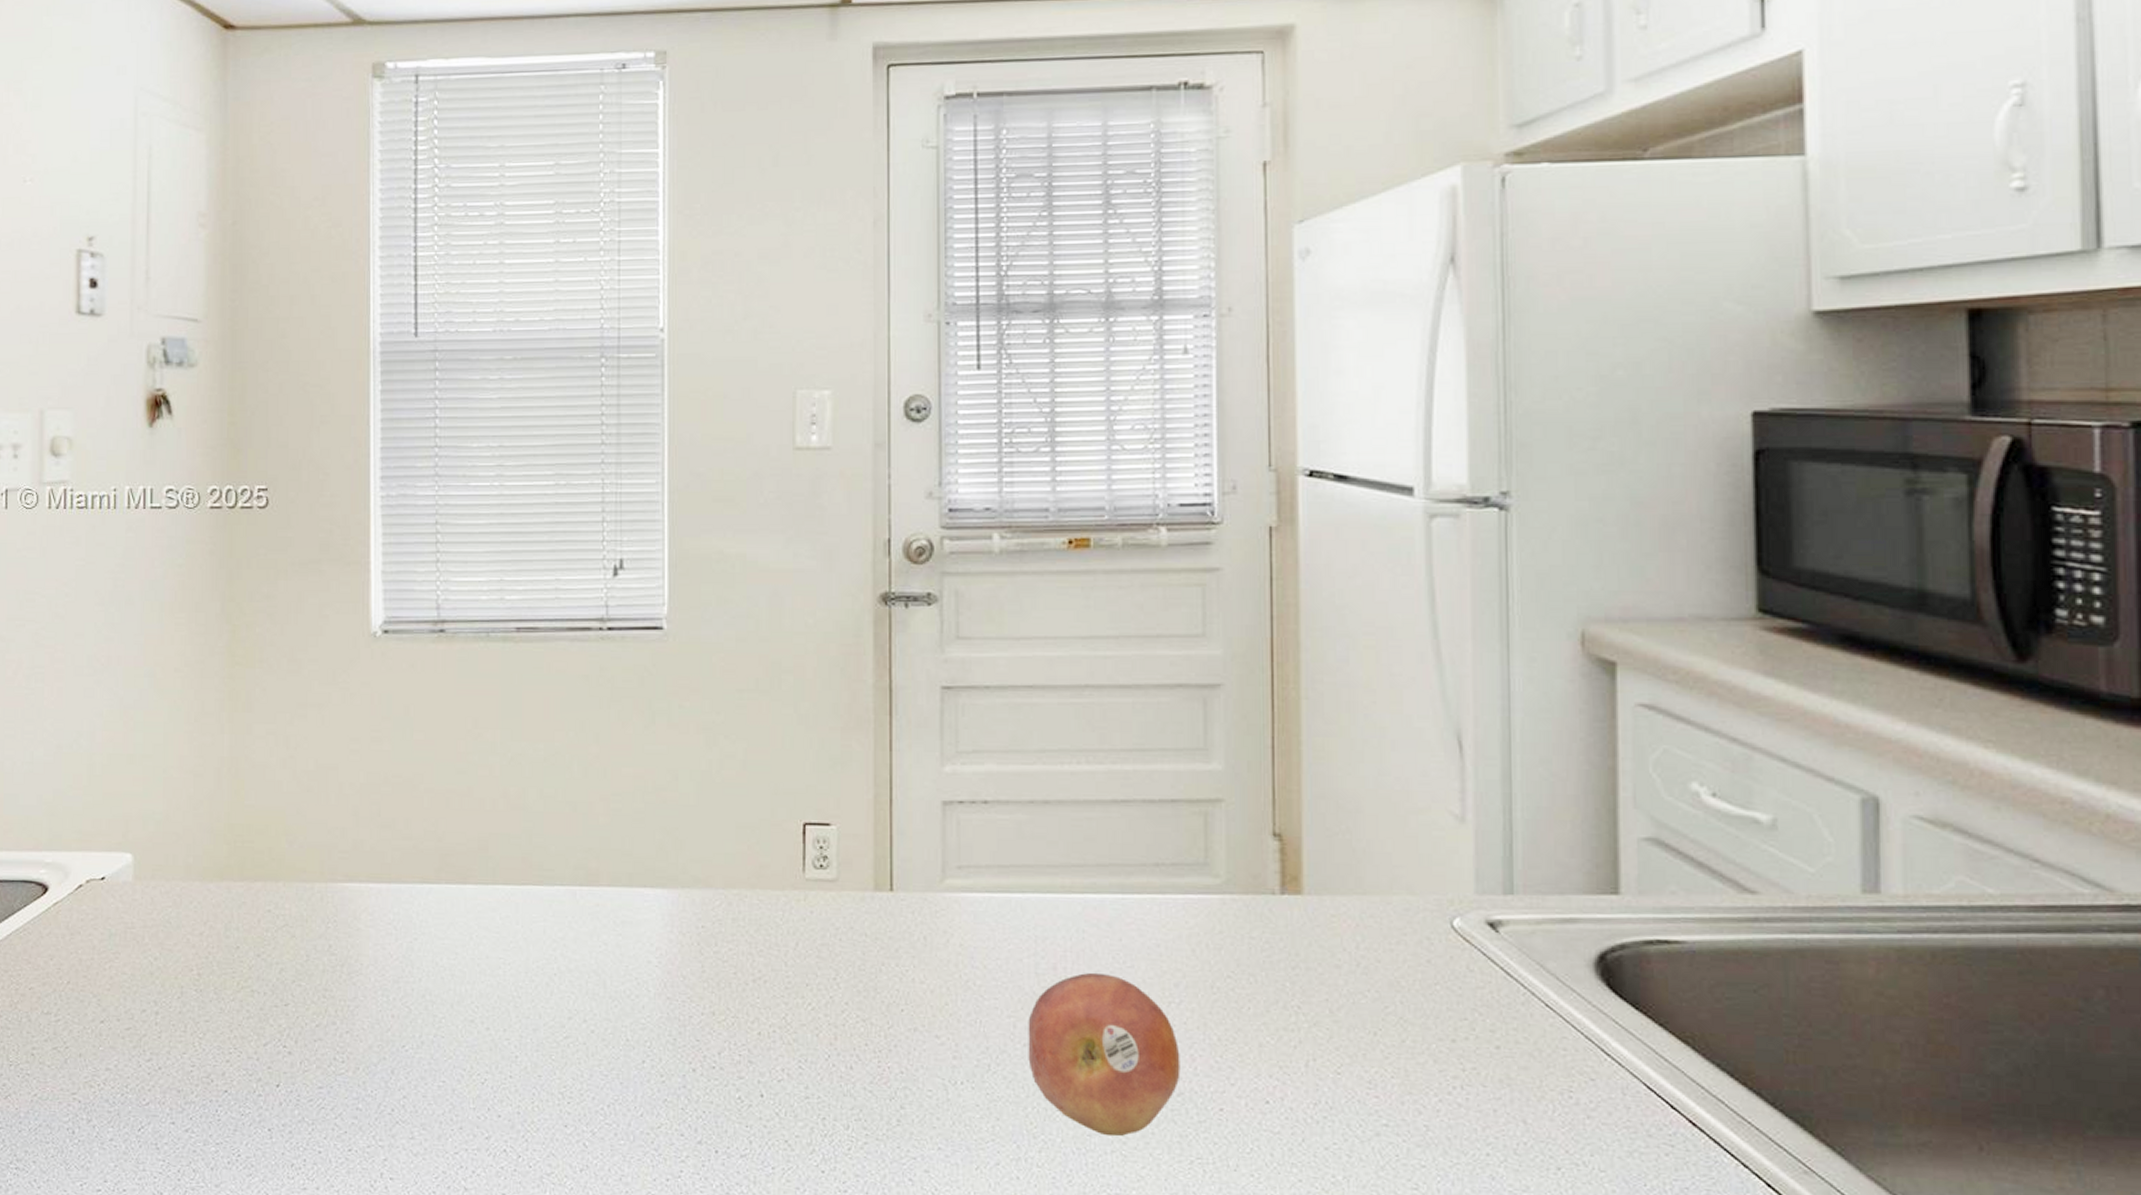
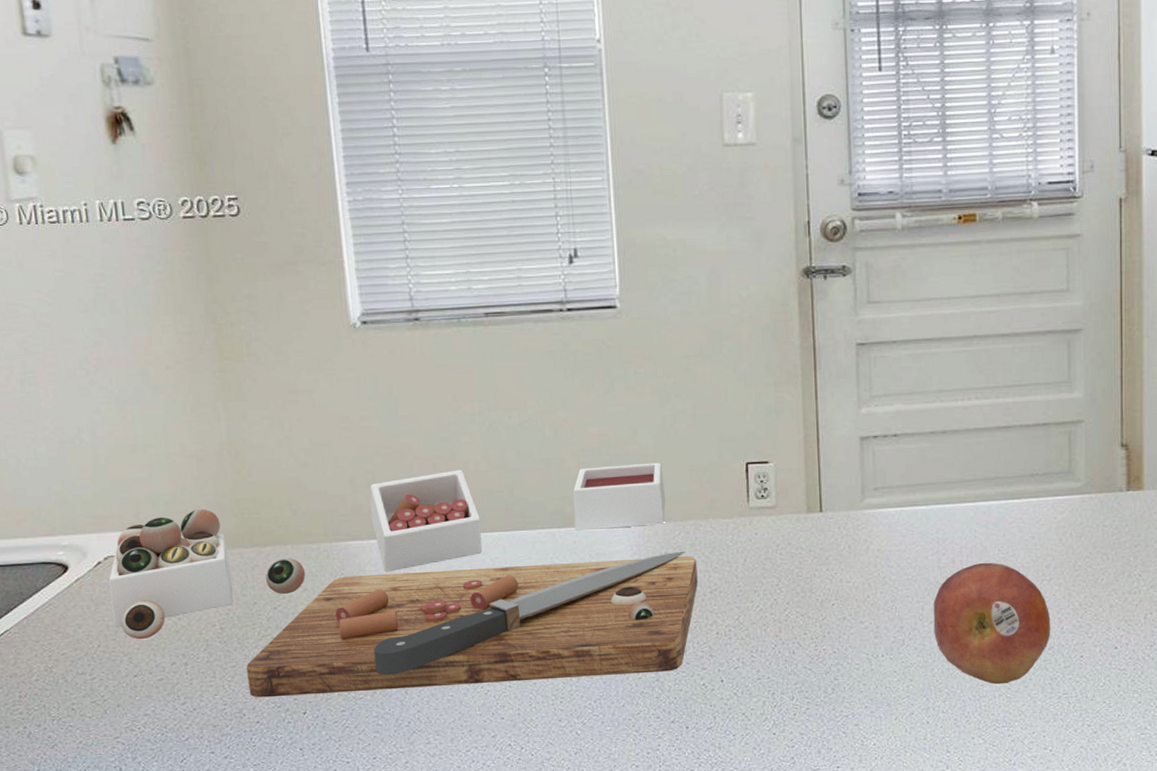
cutting board: none [87,807,739,1077] -> present [108,462,698,698]

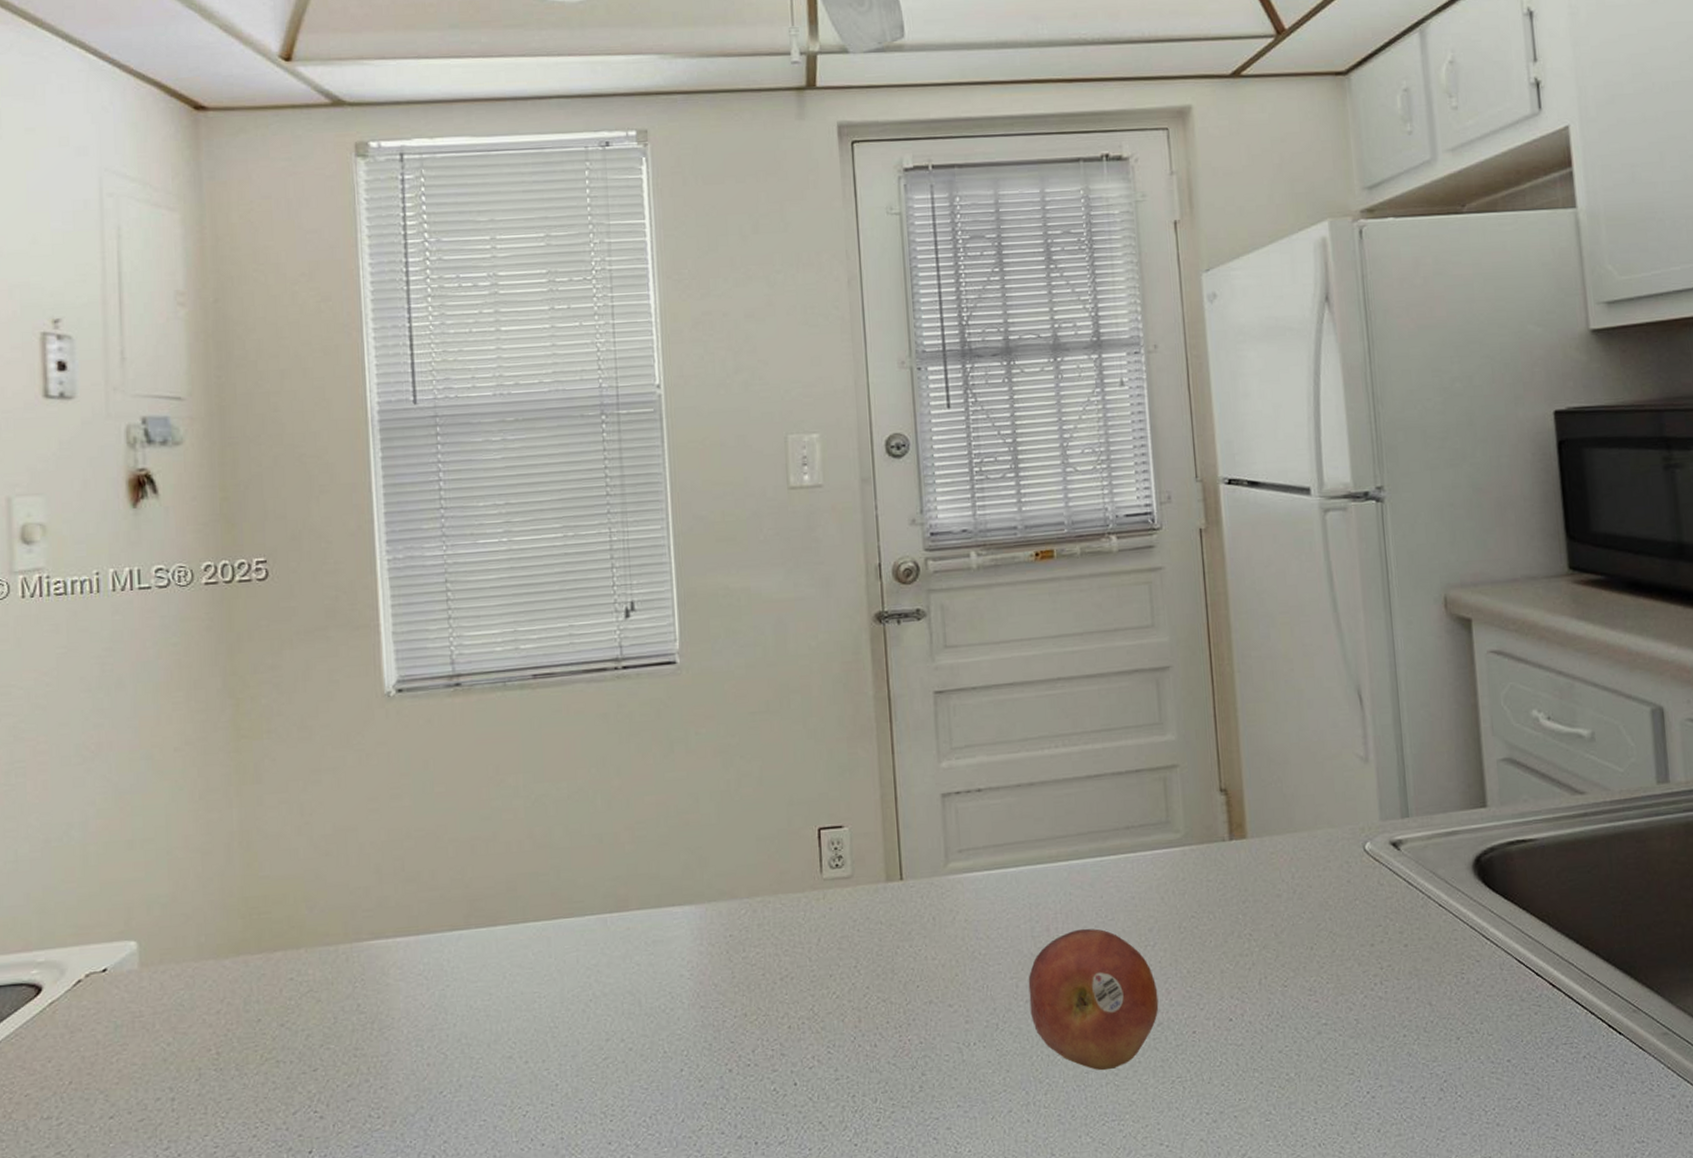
cutting board: present [108,462,698,698] -> none [88,832,767,1136]

